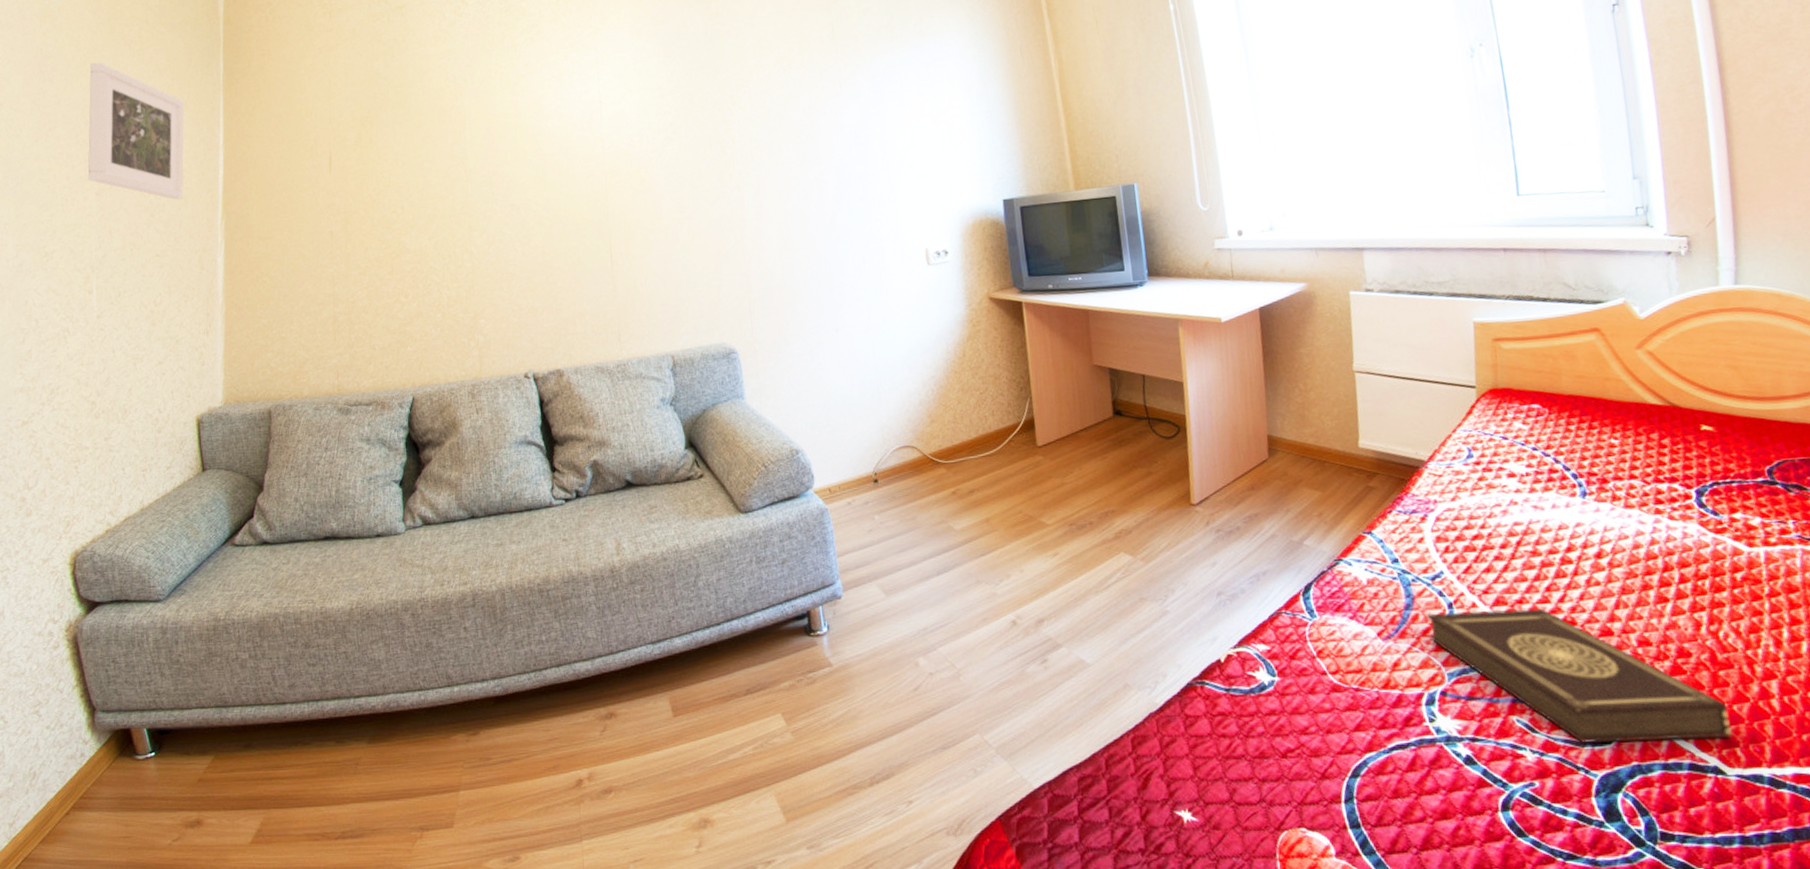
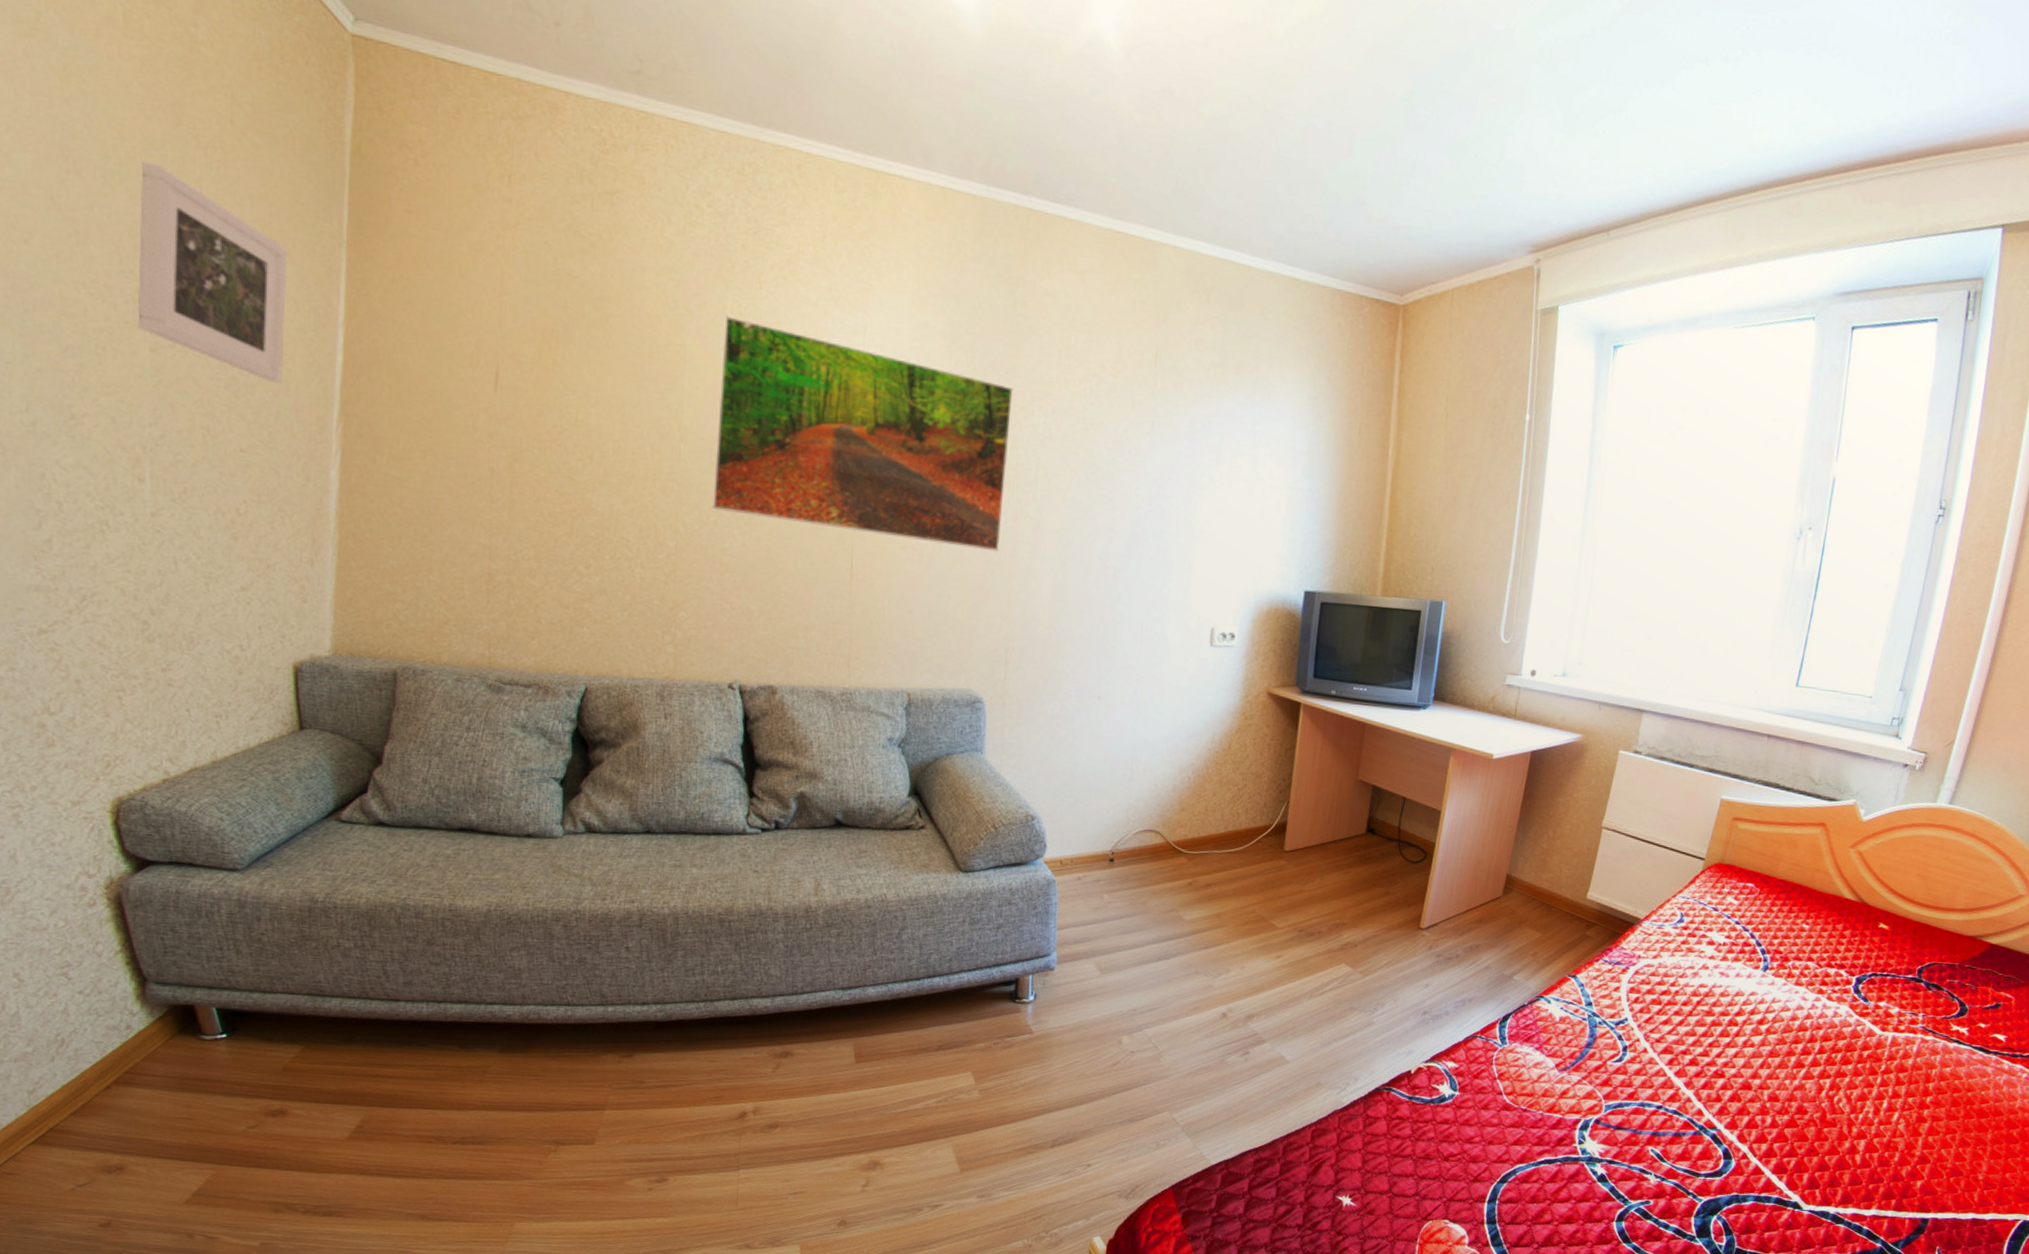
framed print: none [491,76,730,231] -> present [713,316,1013,552]
book: present [1426,608,1734,744] -> none [1599,1053,1821,1182]

